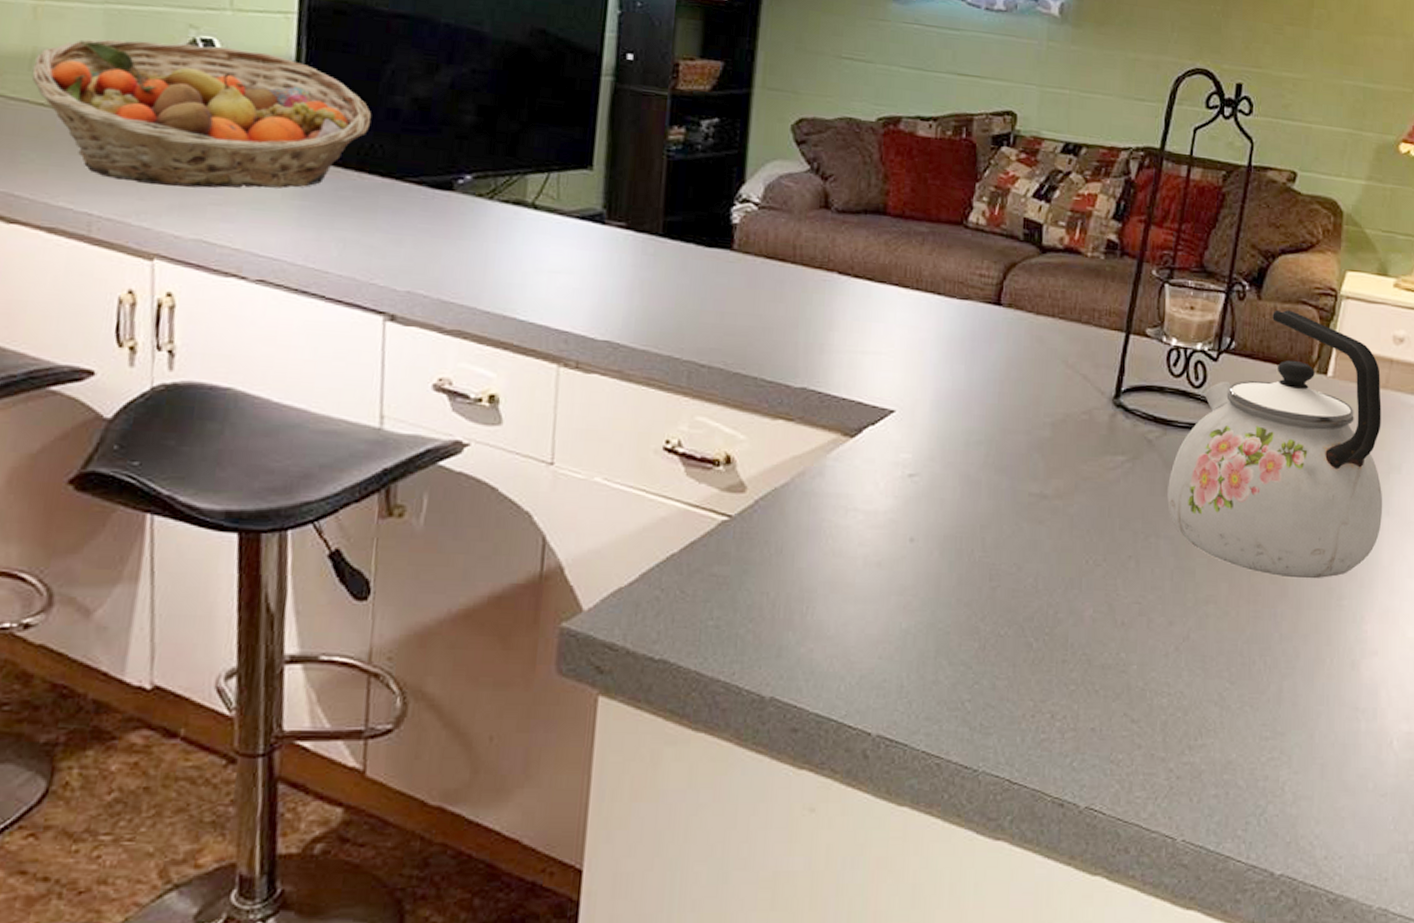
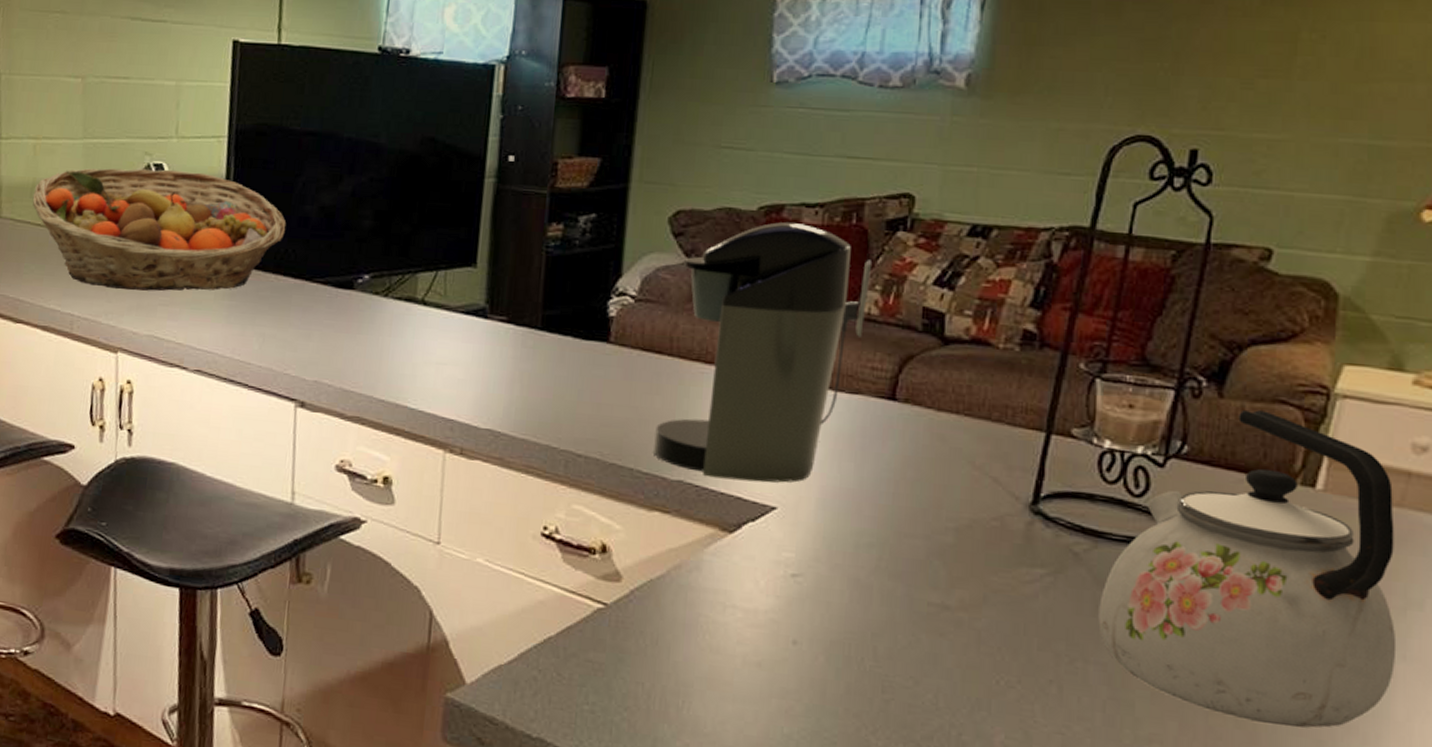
coffee maker: none [777,134,979,387] -> present [654,222,871,483]

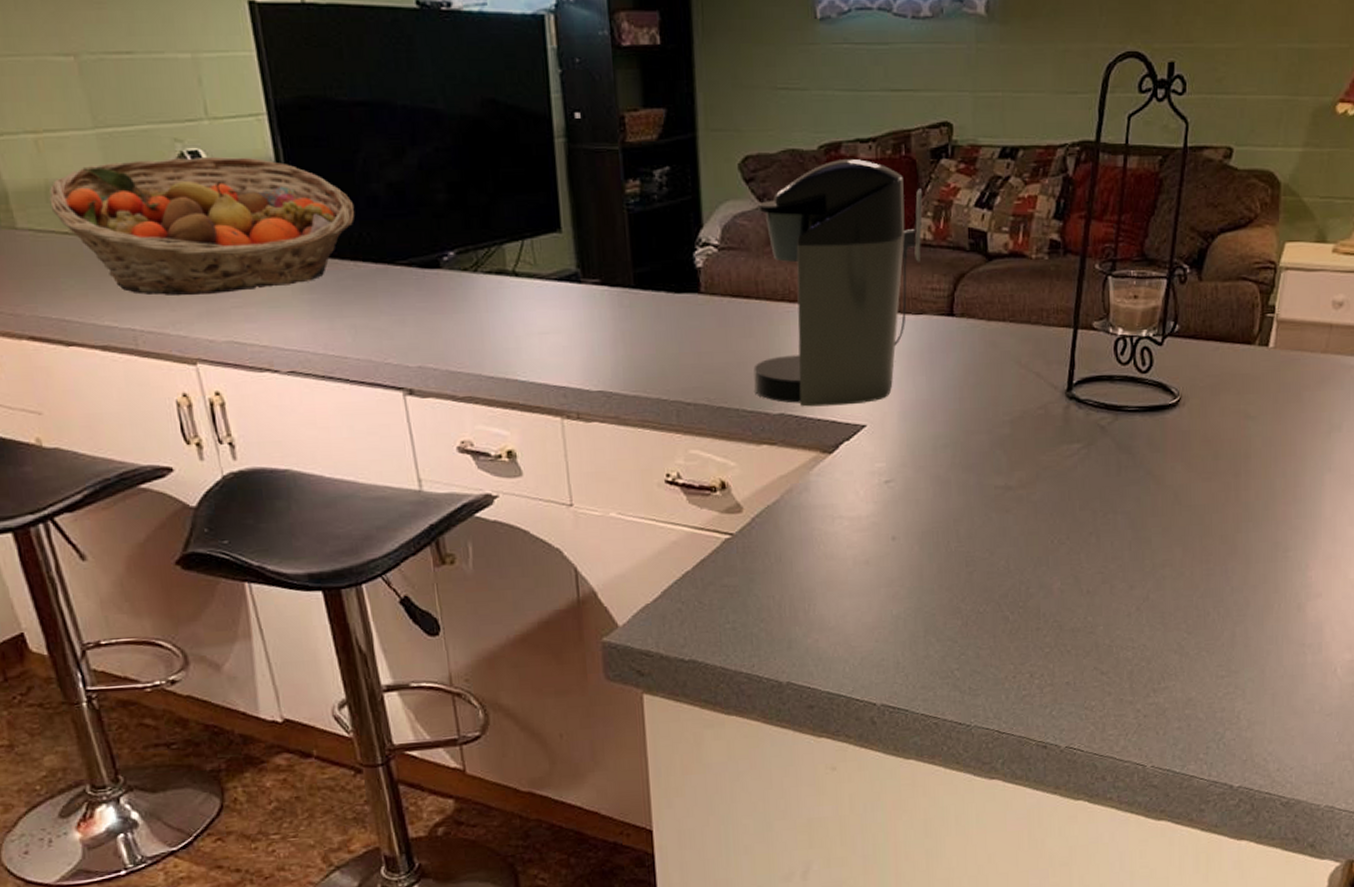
kettle: present [1098,409,1397,729] -> none [1122,288,1325,537]

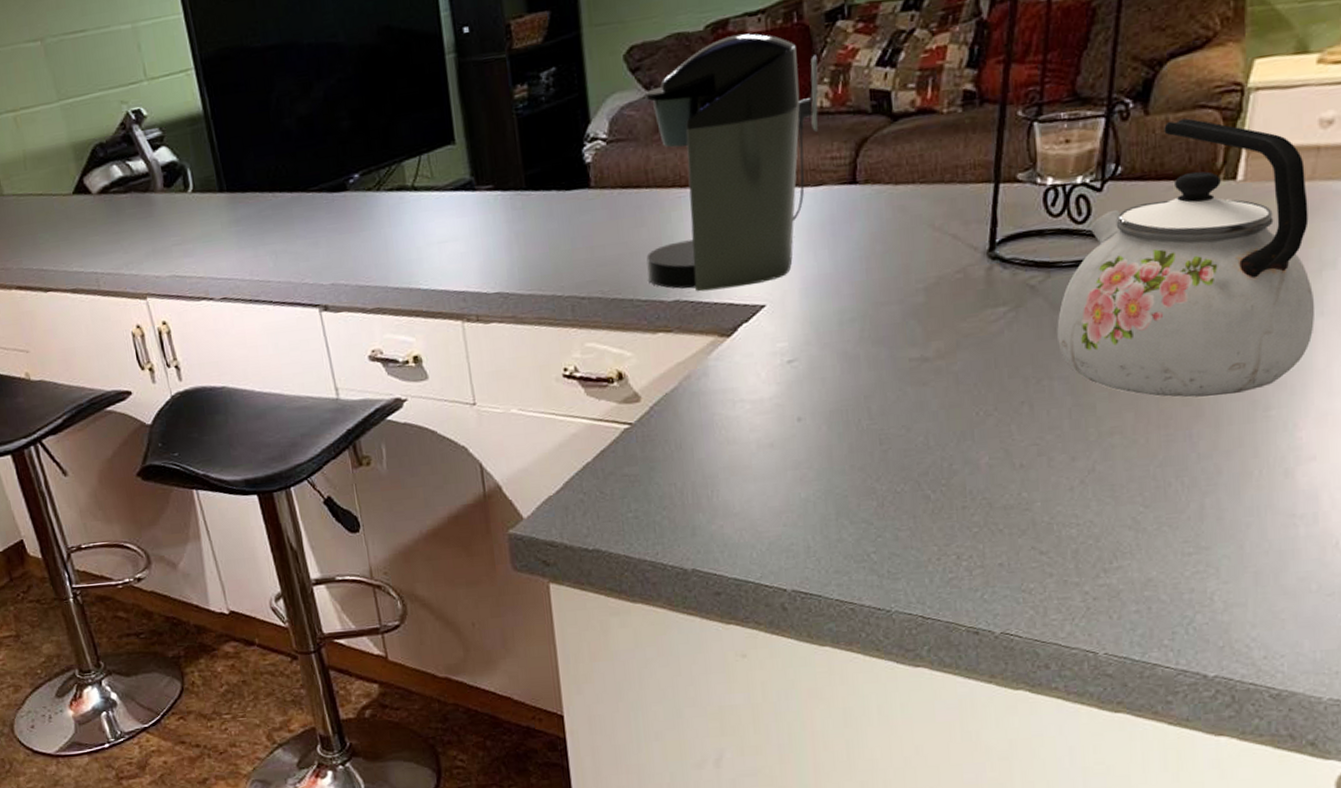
fruit basket: present [49,156,355,296] -> none [27,109,272,242]
kettle: none [1122,288,1325,537] -> present [1057,118,1315,398]

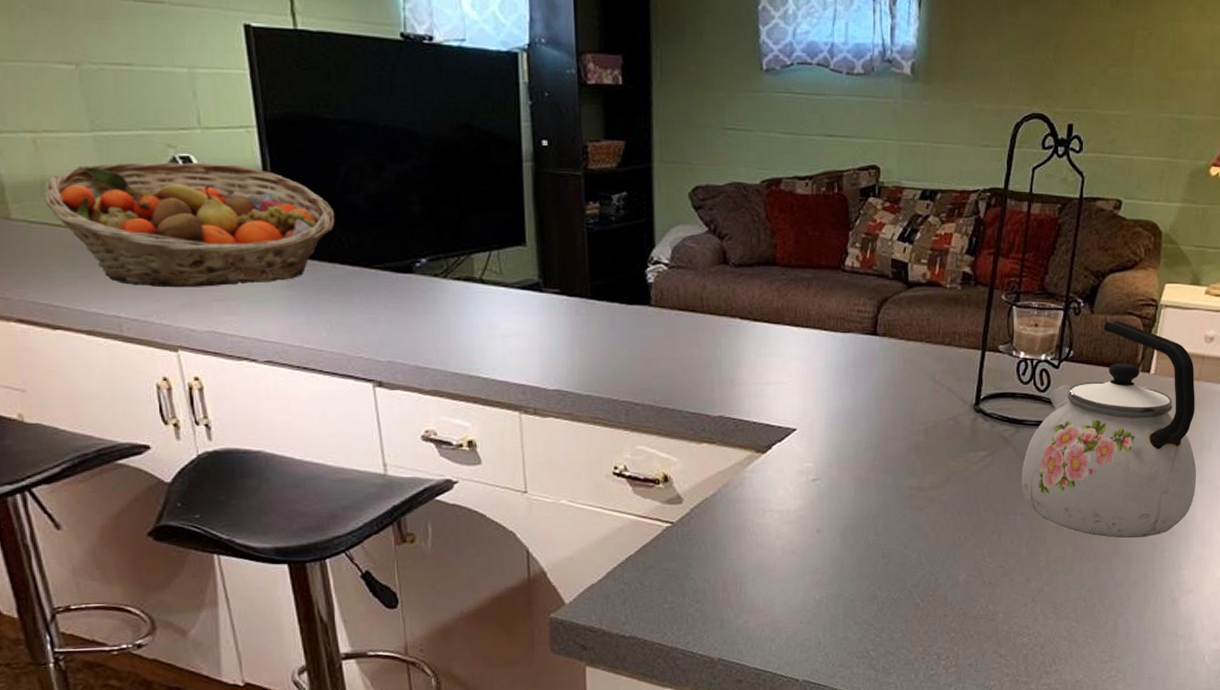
fruit basket: none [27,109,272,242] -> present [44,162,335,288]
coffee maker: present [644,33,818,292] -> none [697,193,852,411]

